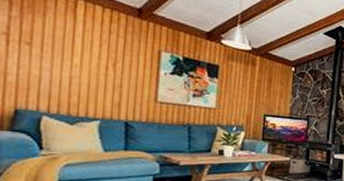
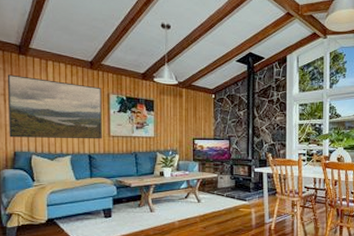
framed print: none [9,9,151,105] -> present [7,74,102,139]

